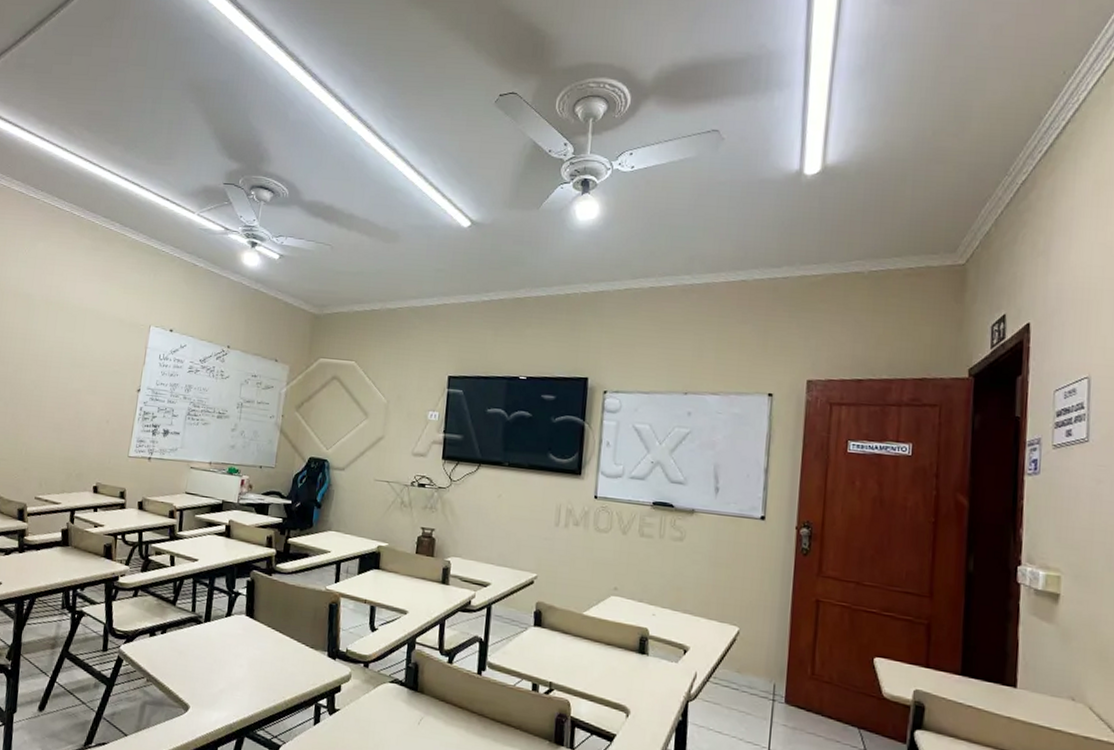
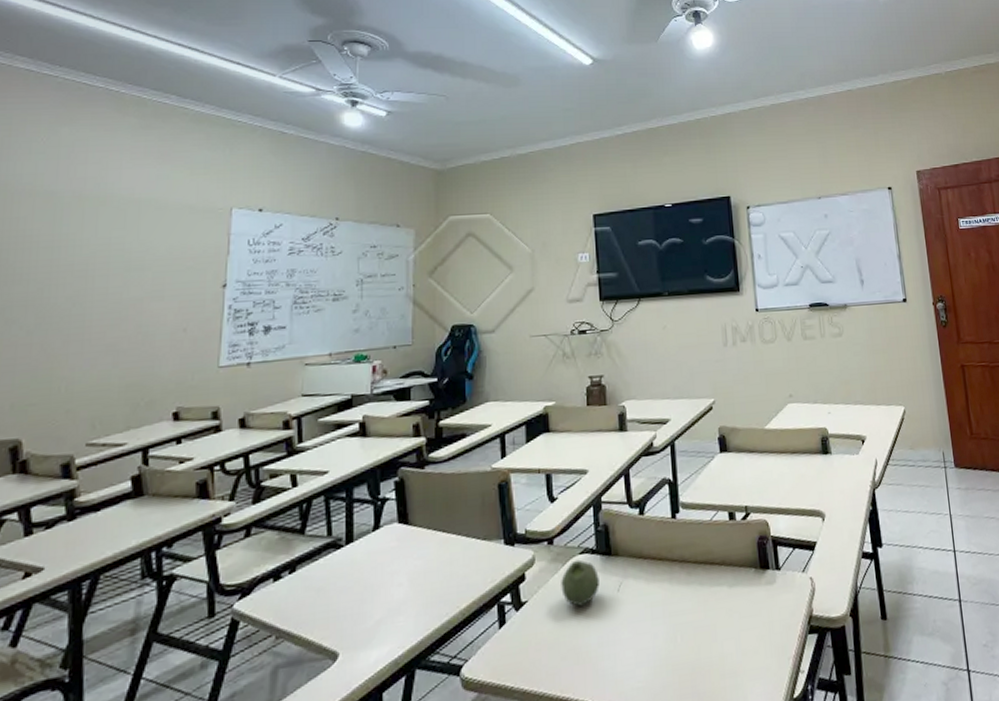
fruit: none [369,686,404,727] -> present [561,559,600,607]

